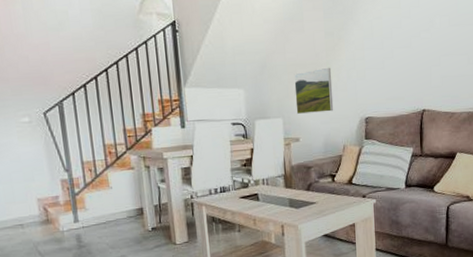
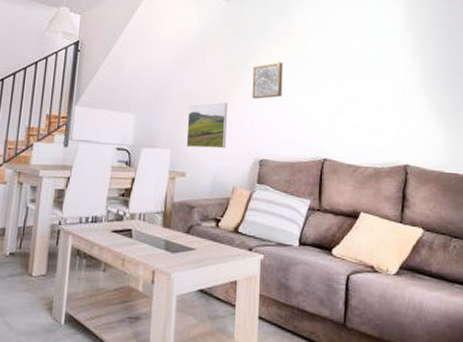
wall art: none [351,21,382,61] -> present [252,61,283,99]

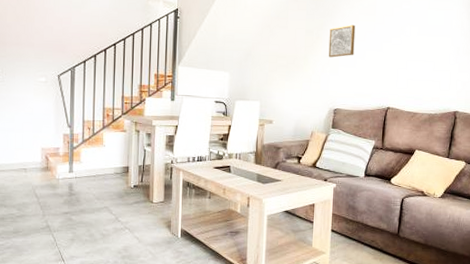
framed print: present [186,102,228,149] -> none [273,61,308,100]

